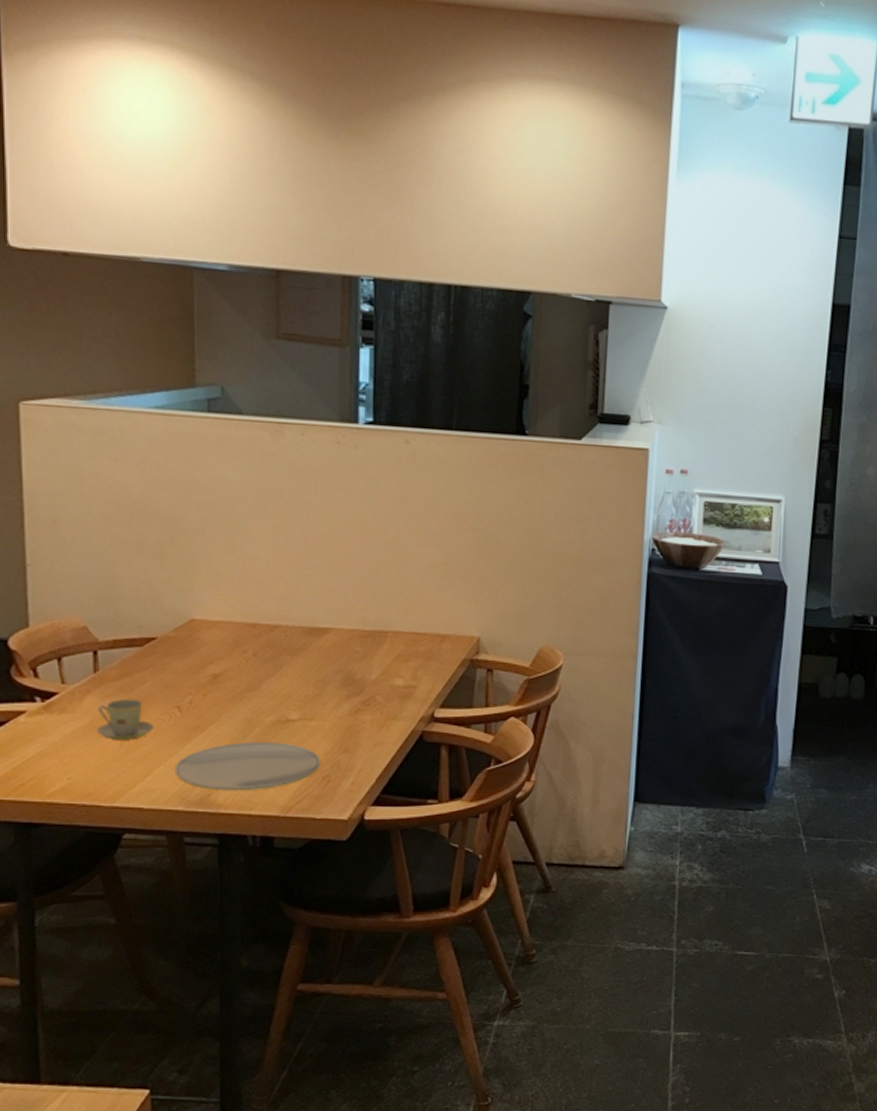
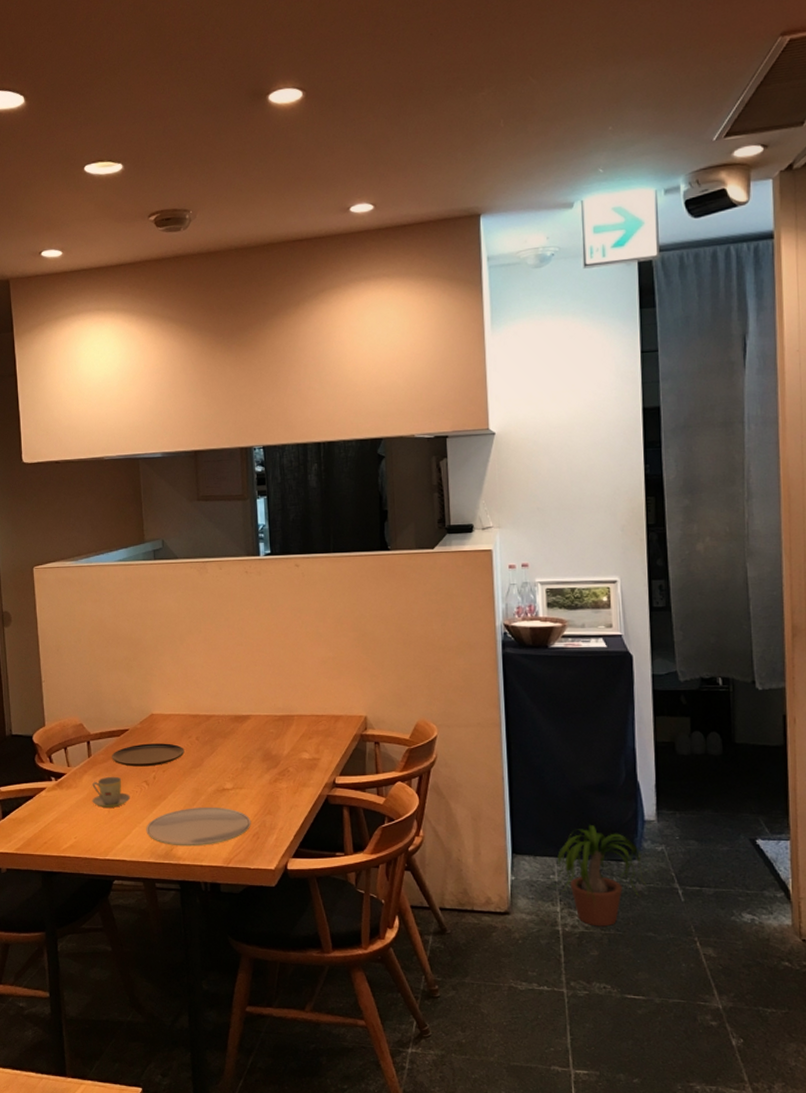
plate: none [129,657,236,688] -> present [112,743,185,767]
potted plant: none [671,771,781,881] -> present [549,825,654,927]

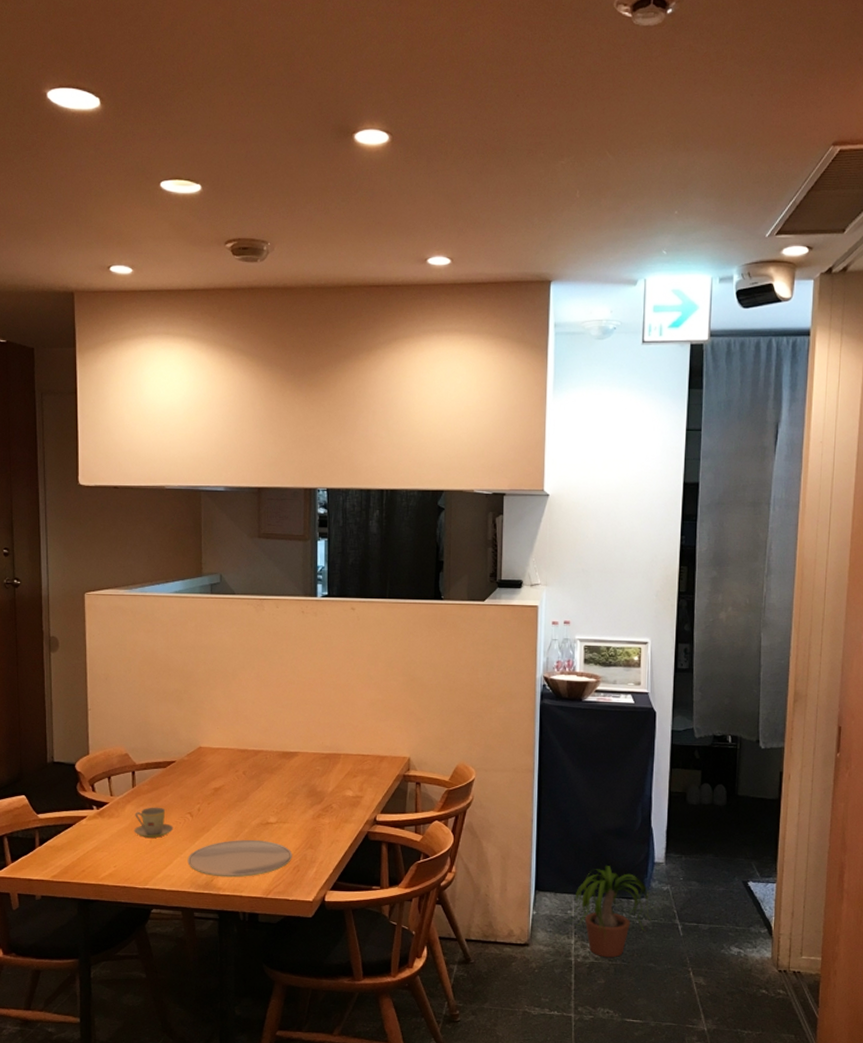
plate: present [112,743,185,767] -> none [157,776,231,799]

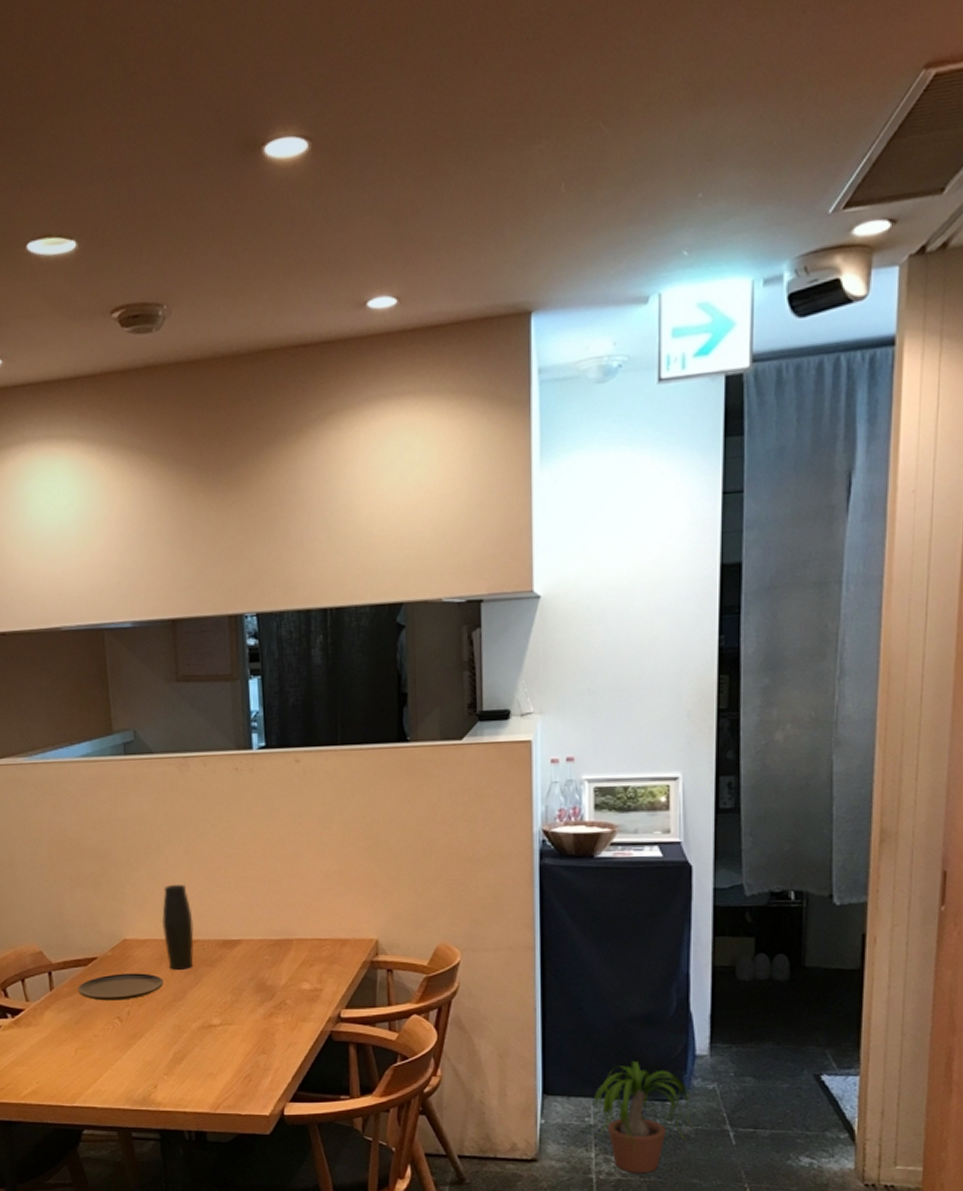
teacup: present [134,807,174,838] -> none [55,1012,101,1048]
plate: none [157,776,231,799] -> present [78,973,164,1001]
plate: present [187,839,292,878] -> none [119,1045,242,1091]
vase: none [232,703,259,775] -> present [161,884,194,970]

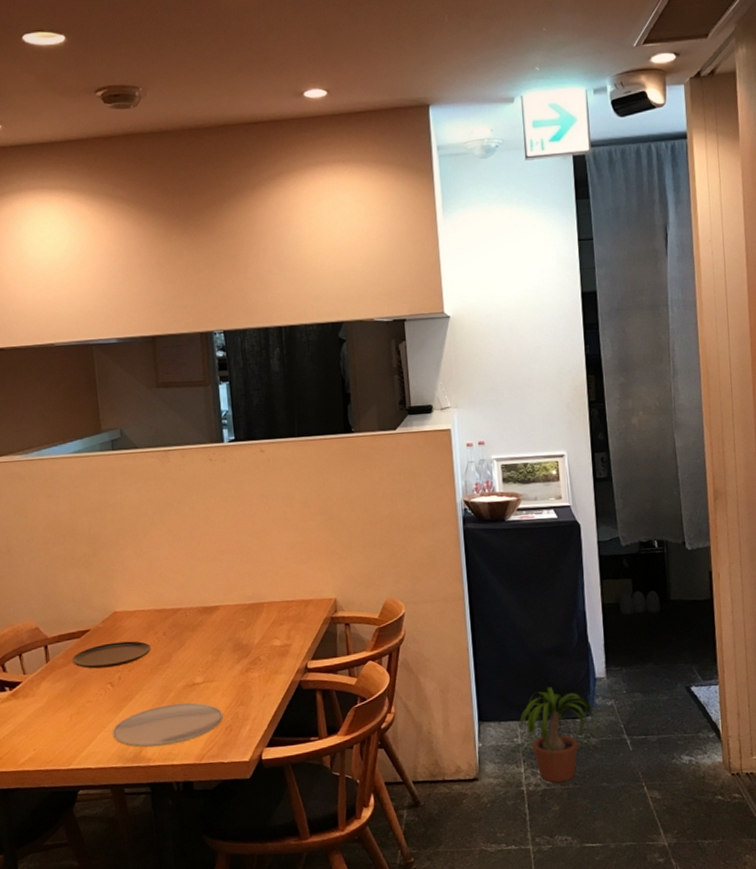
plate: none [119,1045,242,1091] -> present [112,703,224,748]
vase: present [161,884,194,970] -> none [148,560,178,636]

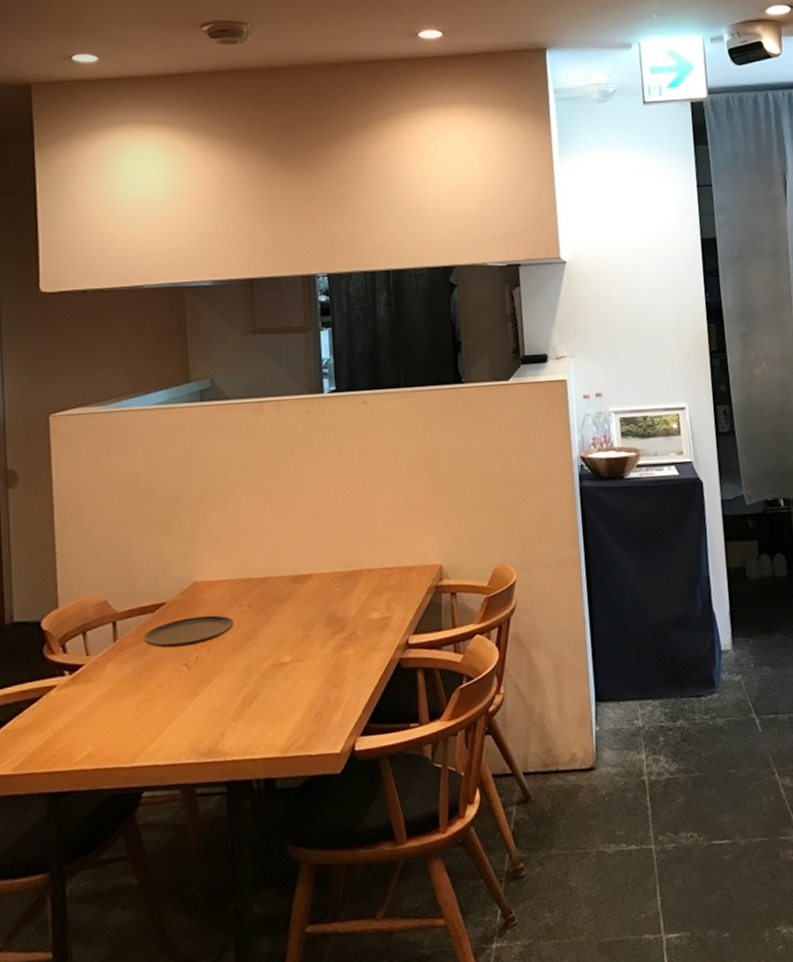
plate: present [112,703,224,748] -> none [185,686,313,739]
potted plant: present [513,687,606,783] -> none [633,661,733,771]

